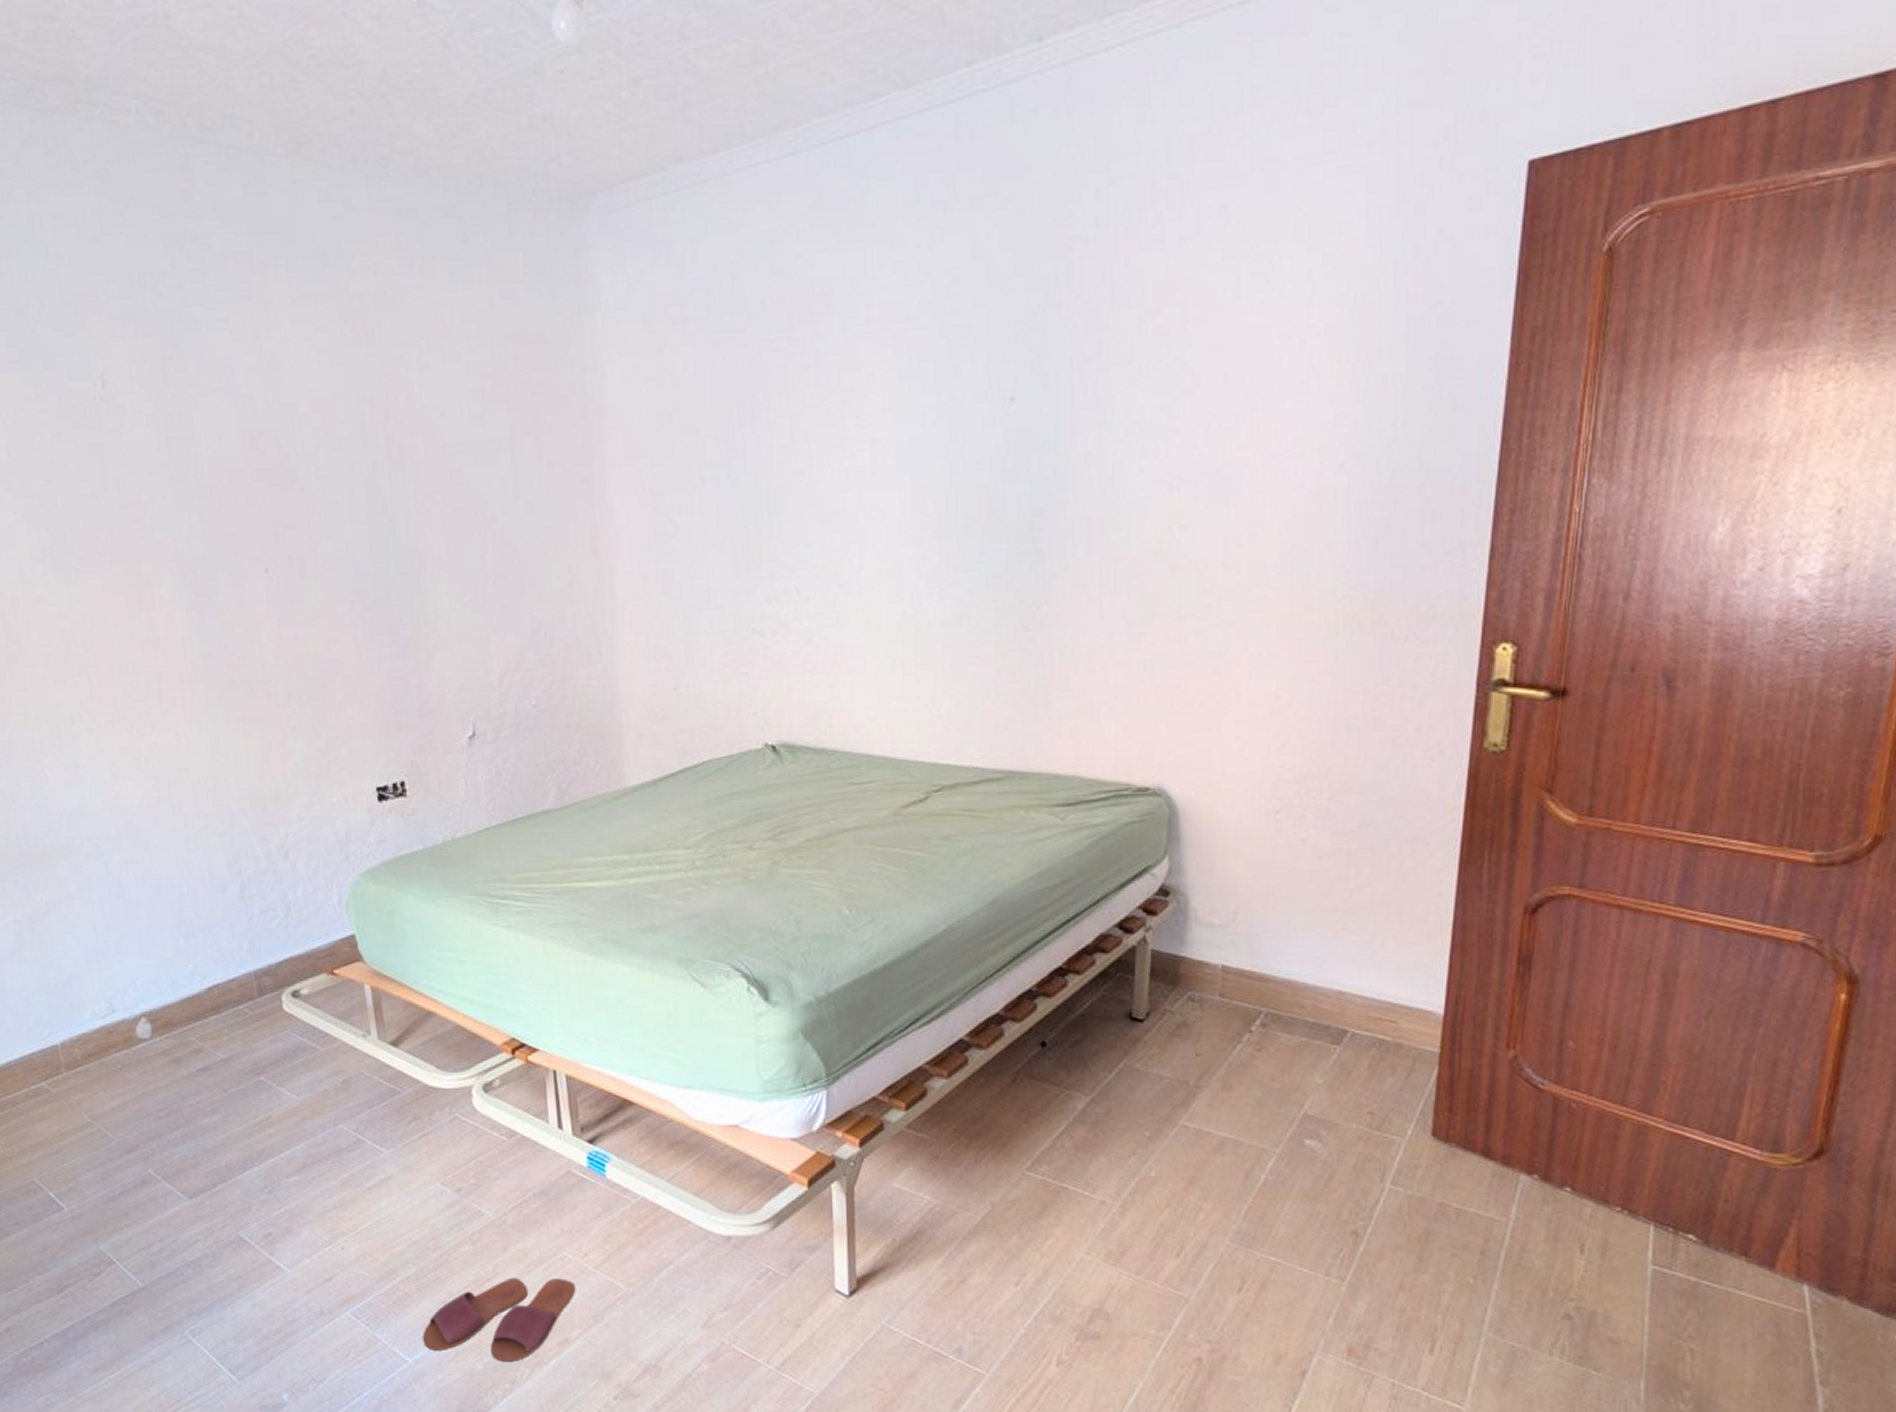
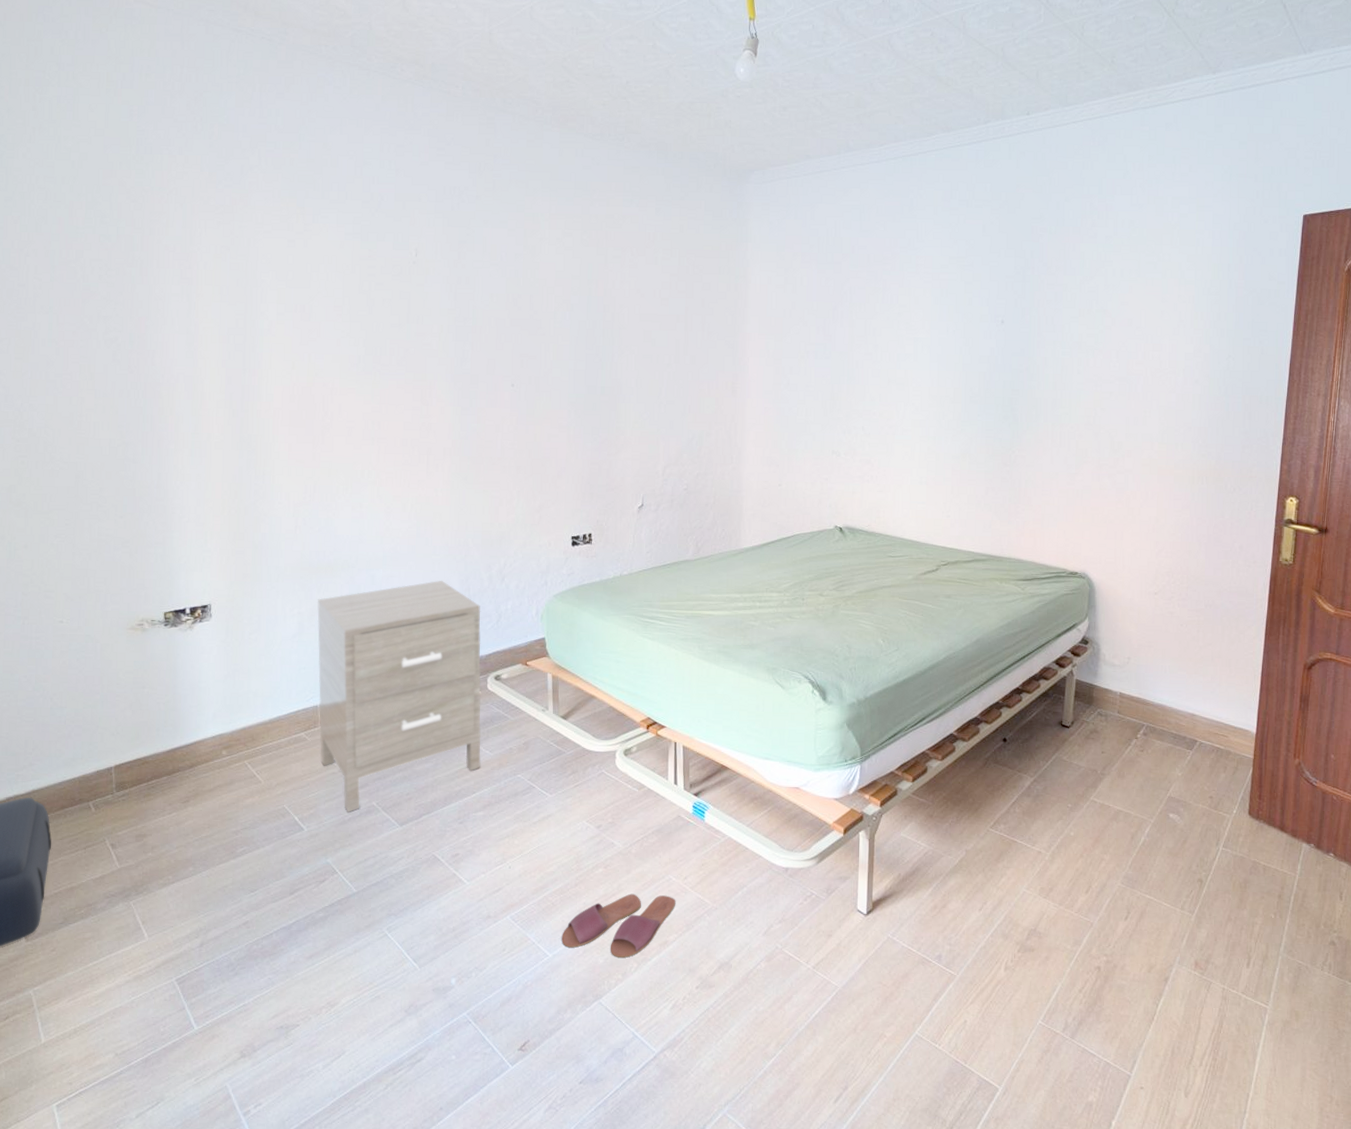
nightstand: none [37,862,287,1184] -> present [317,580,481,812]

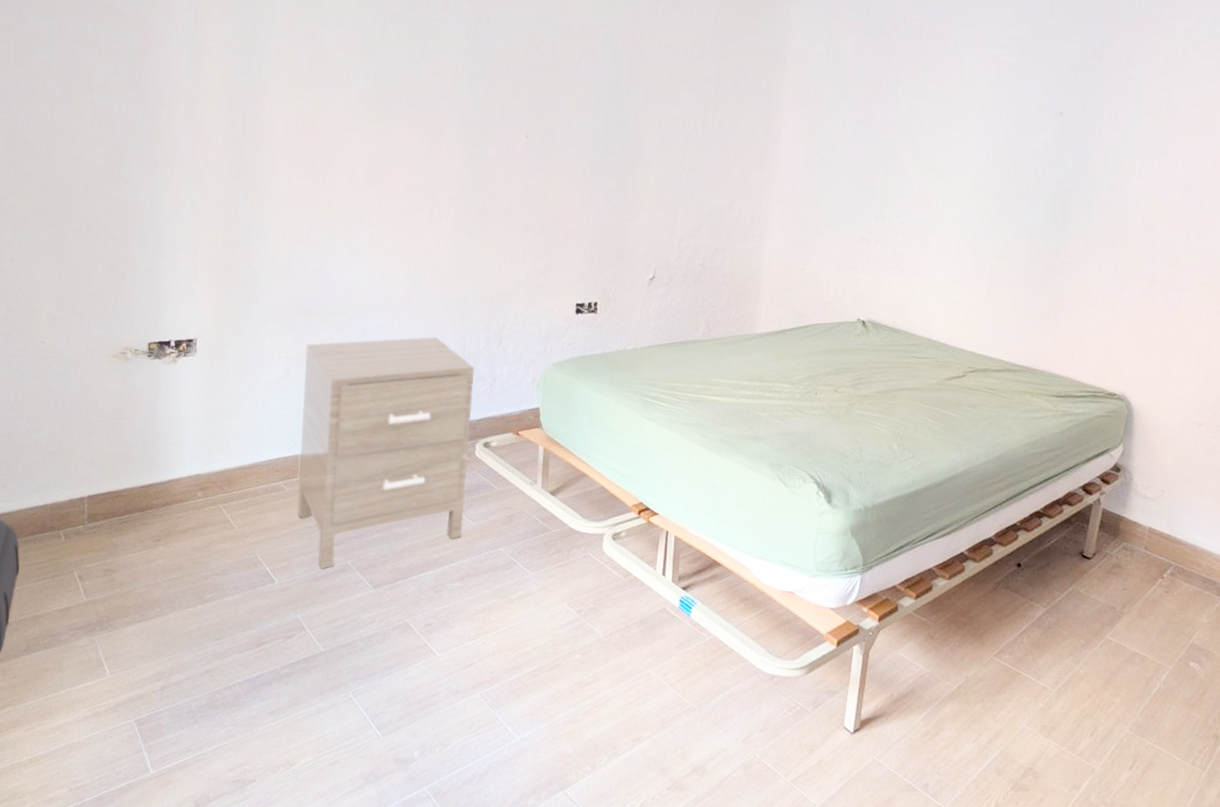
slippers: present [561,893,676,958] -> none [531,684,654,750]

